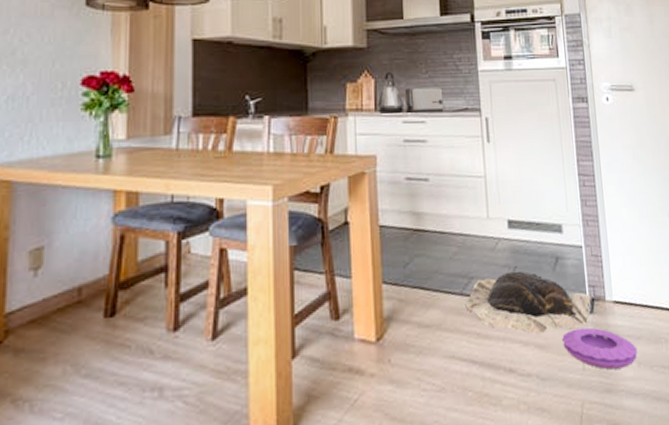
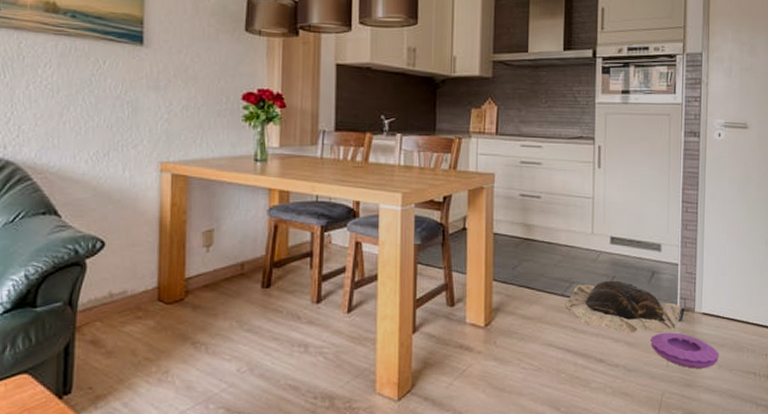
kettle: present [377,71,405,115] -> none [498,99,524,139]
toaster: present [404,88,444,114] -> none [523,116,560,140]

